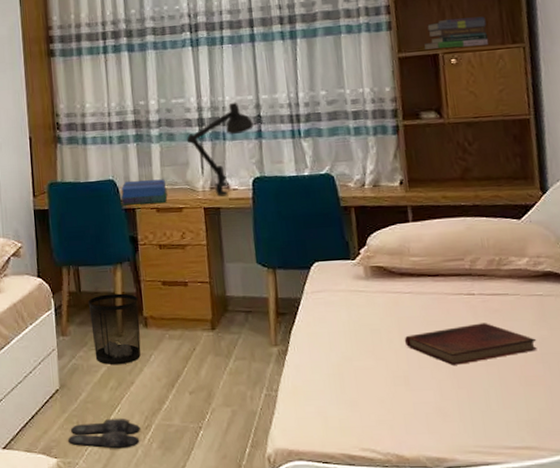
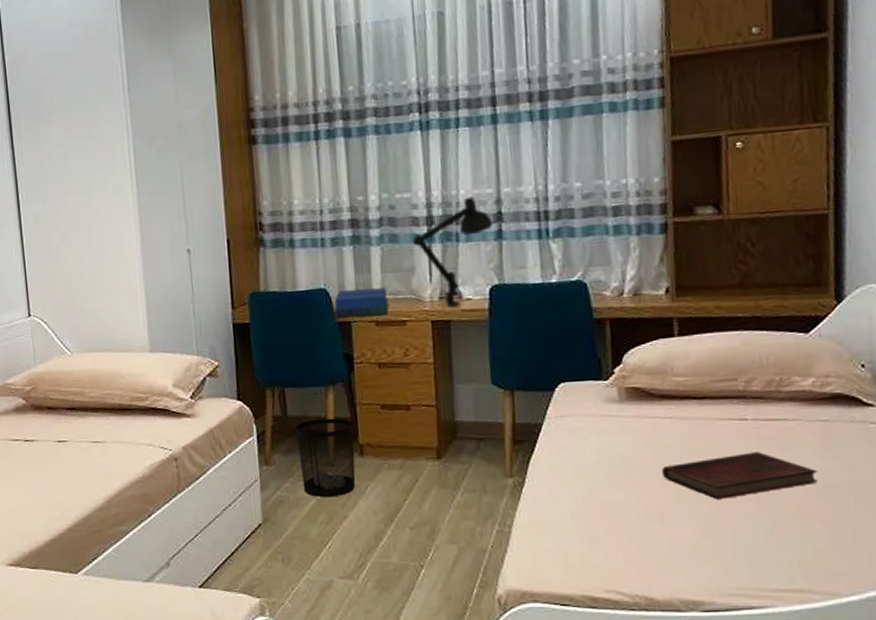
slippers: present [67,417,140,449] -> none [271,555,354,588]
books: present [424,16,489,50] -> none [703,89,784,131]

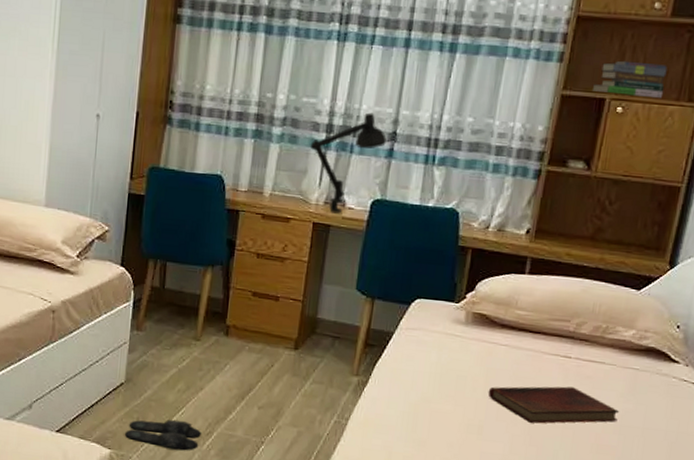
slippers: none [271,555,354,588] -> present [124,419,201,450]
waste bin: present [295,418,356,498] -> none [168,295,225,369]
books: present [333,287,389,318] -> none [225,179,278,209]
books: none [703,89,784,131] -> present [591,60,668,99]

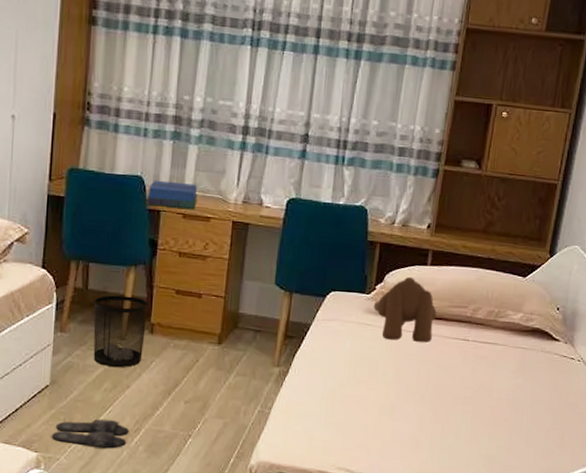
waste bin: none [168,295,225,369] -> present [93,295,149,368]
books: none [225,179,278,209] -> present [146,180,198,209]
desk lamp: present [310,112,388,214] -> none [227,115,300,212]
teddy bear: none [462,285,535,359] -> present [373,276,437,343]
diary: present [488,386,620,424] -> none [397,367,512,402]
books: present [591,60,668,99] -> none [480,70,544,105]

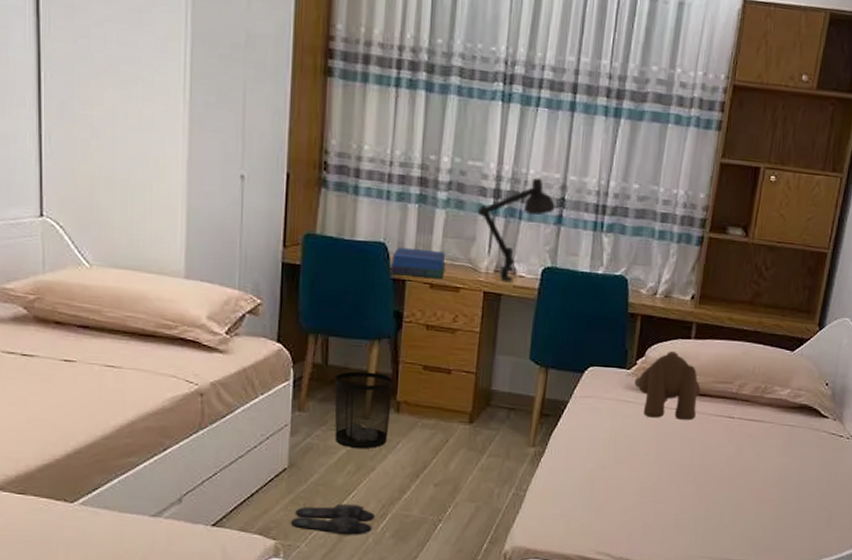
desk lamp: none [227,115,300,212] -> present [477,177,556,282]

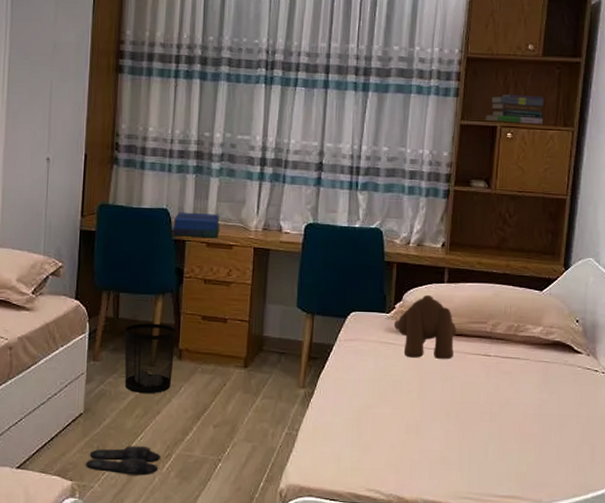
desk lamp: present [477,177,556,282] -> none [246,146,315,238]
books: none [747,130,814,169] -> present [485,93,544,125]

